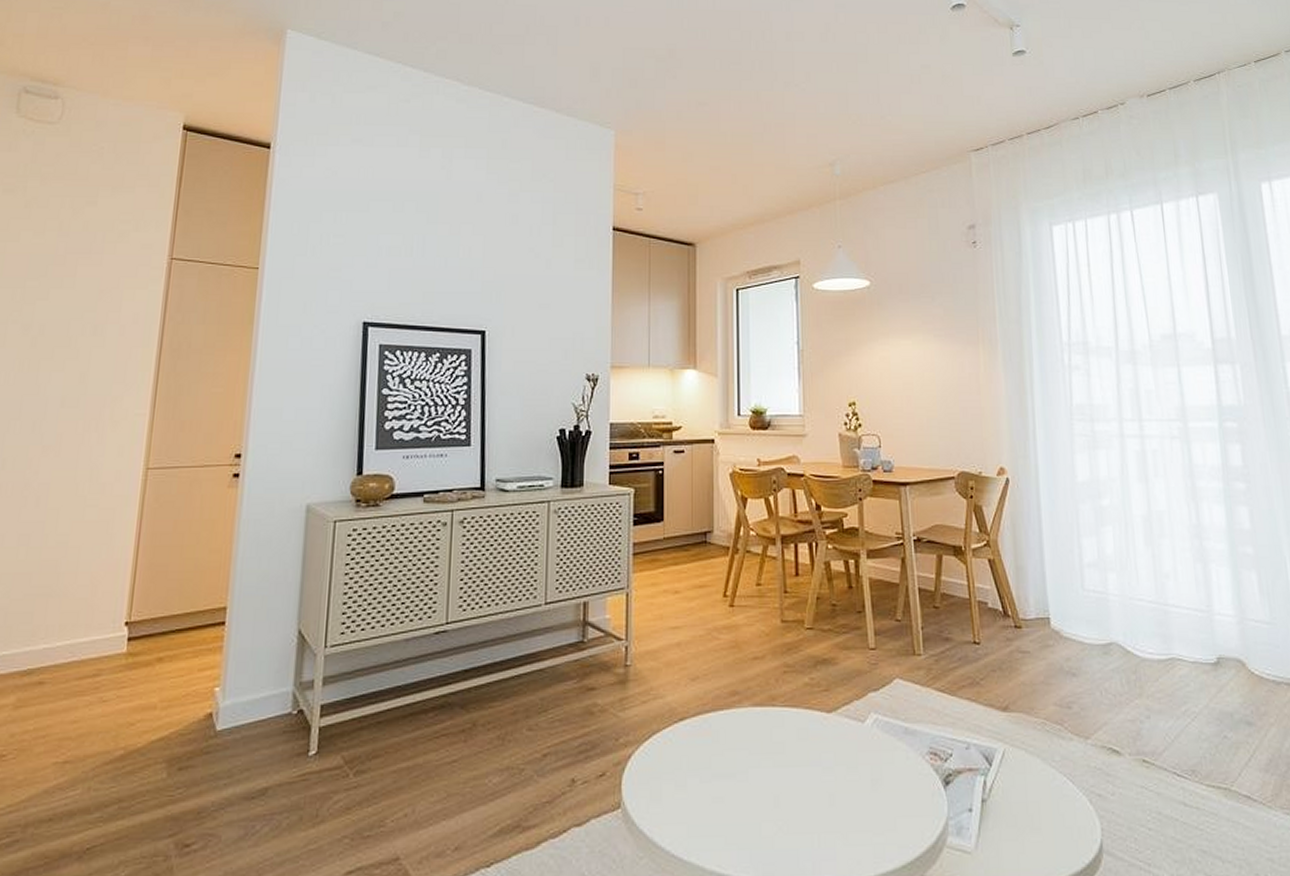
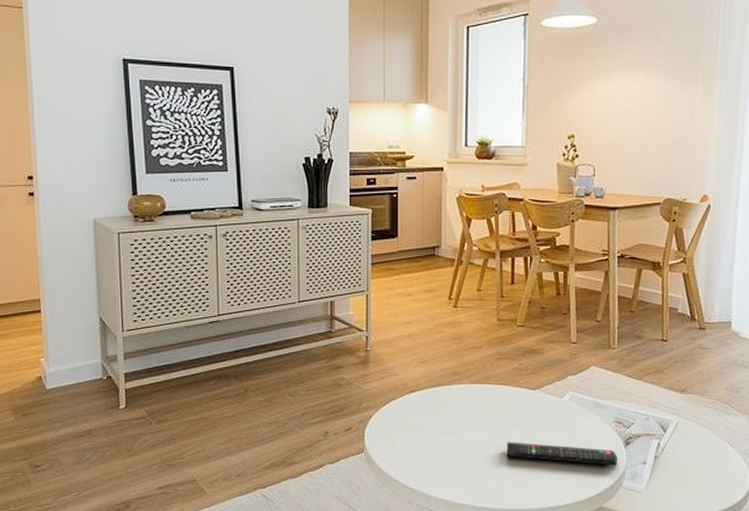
remote control: none [799,785,937,816] -> present [506,442,618,466]

